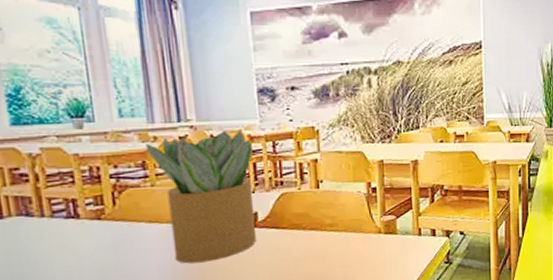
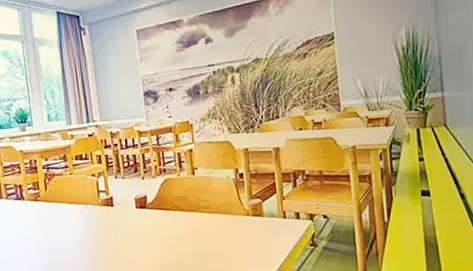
potted plant: present [146,131,257,264] -> none [66,128,147,238]

